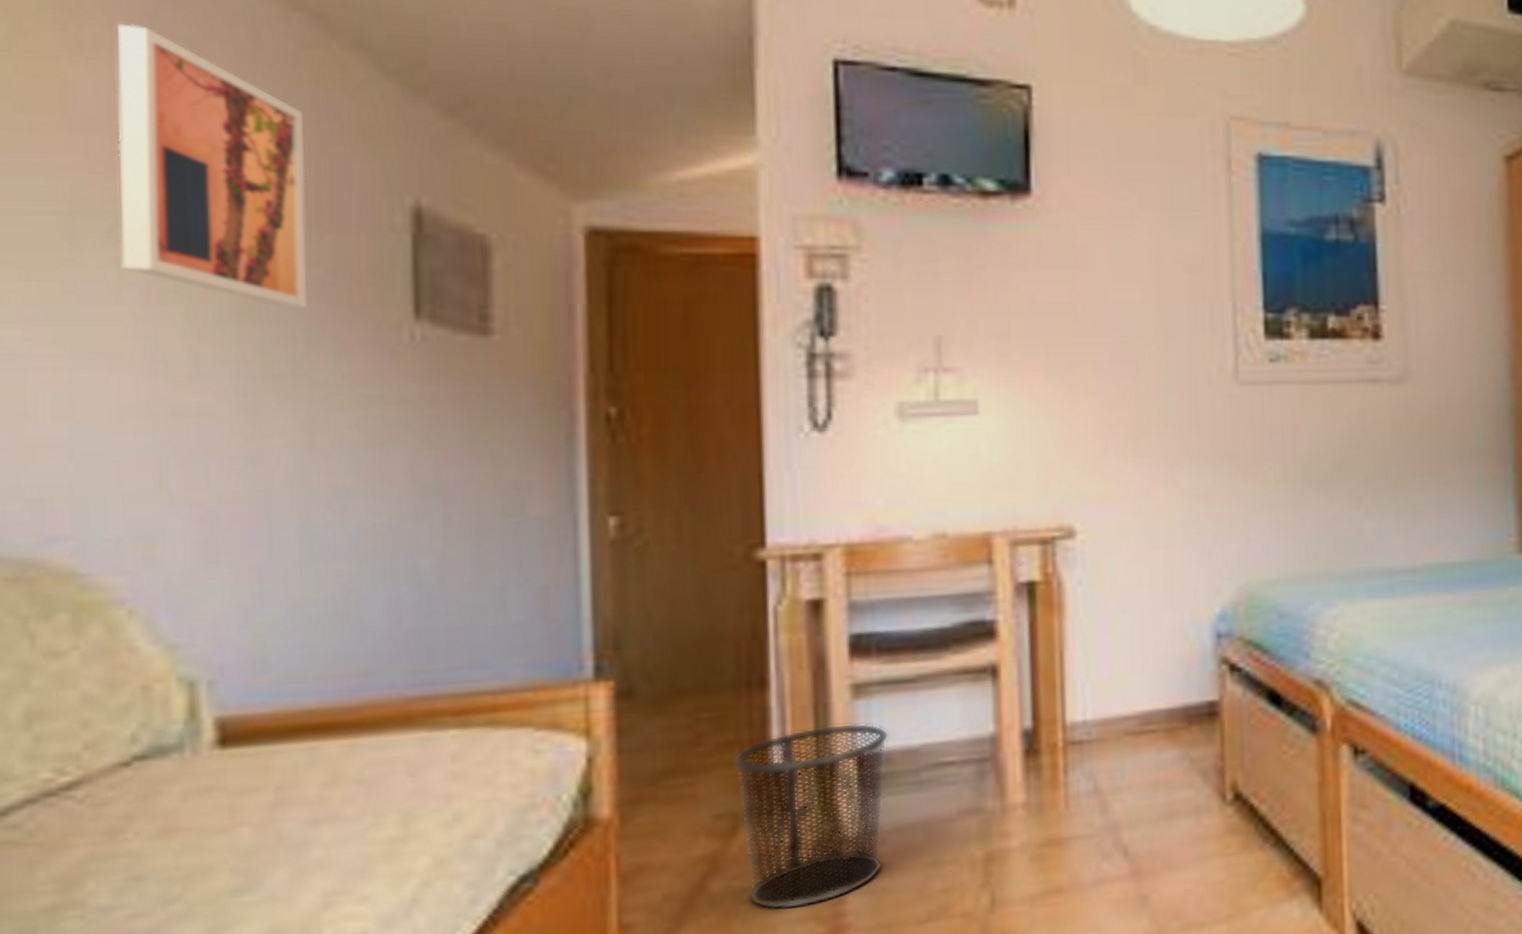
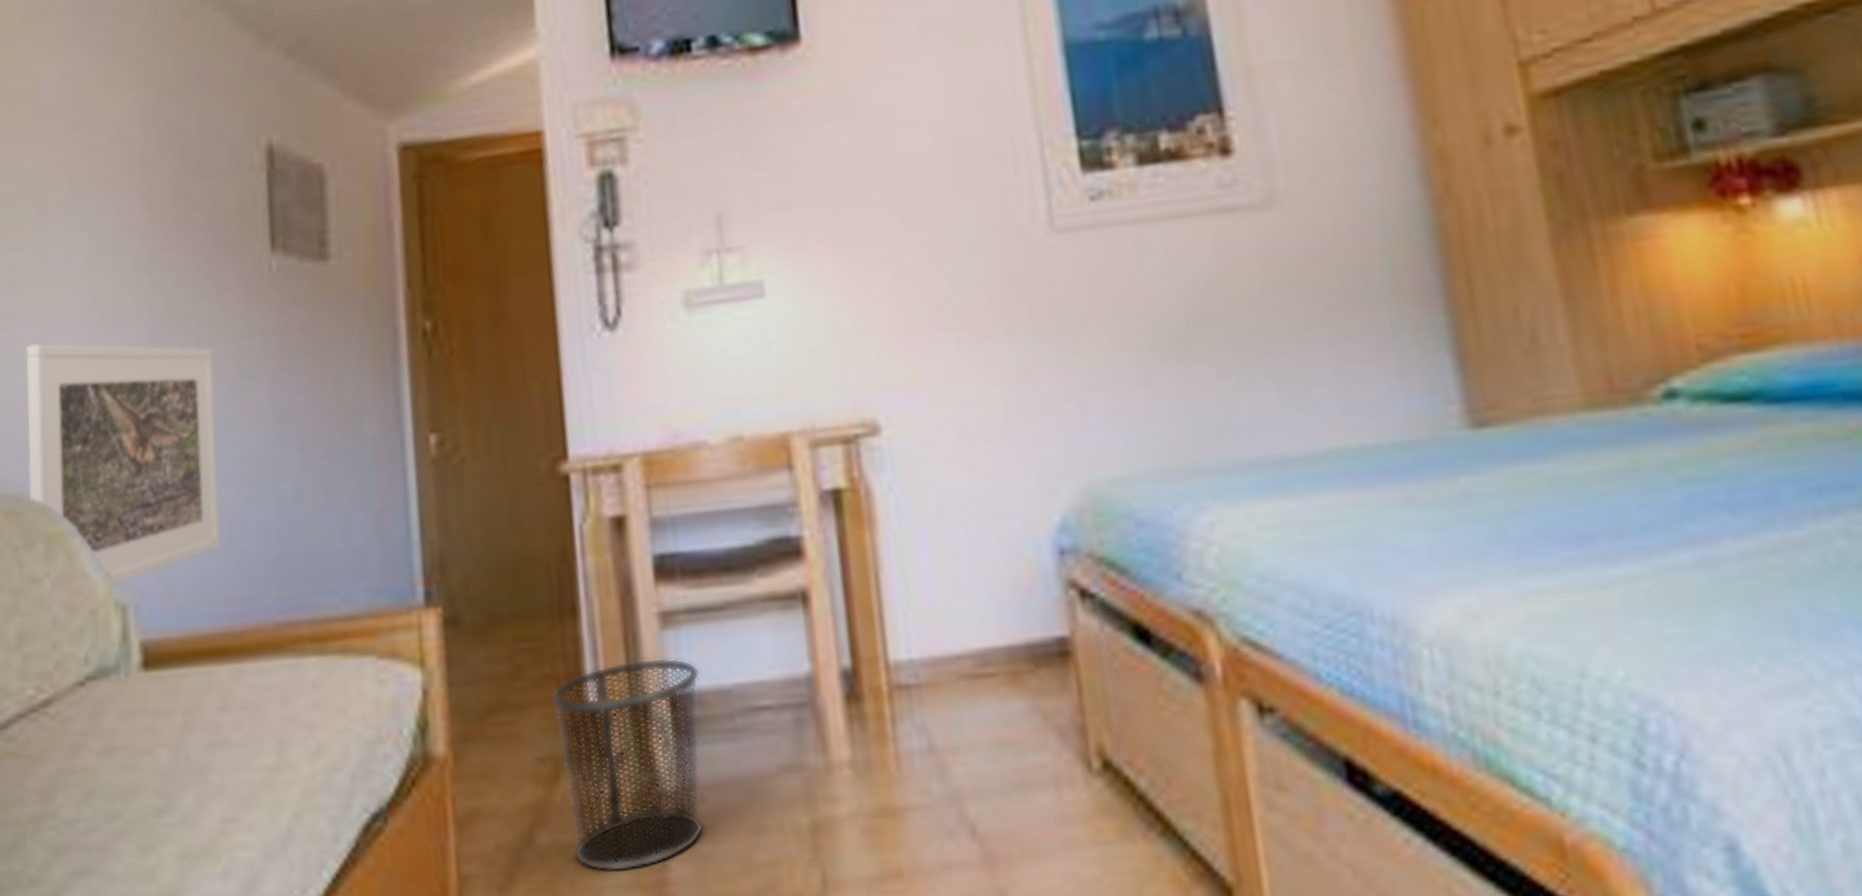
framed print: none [42,390,333,659] -> present [25,343,220,585]
wall art: present [117,23,307,309] -> none [68,20,194,254]

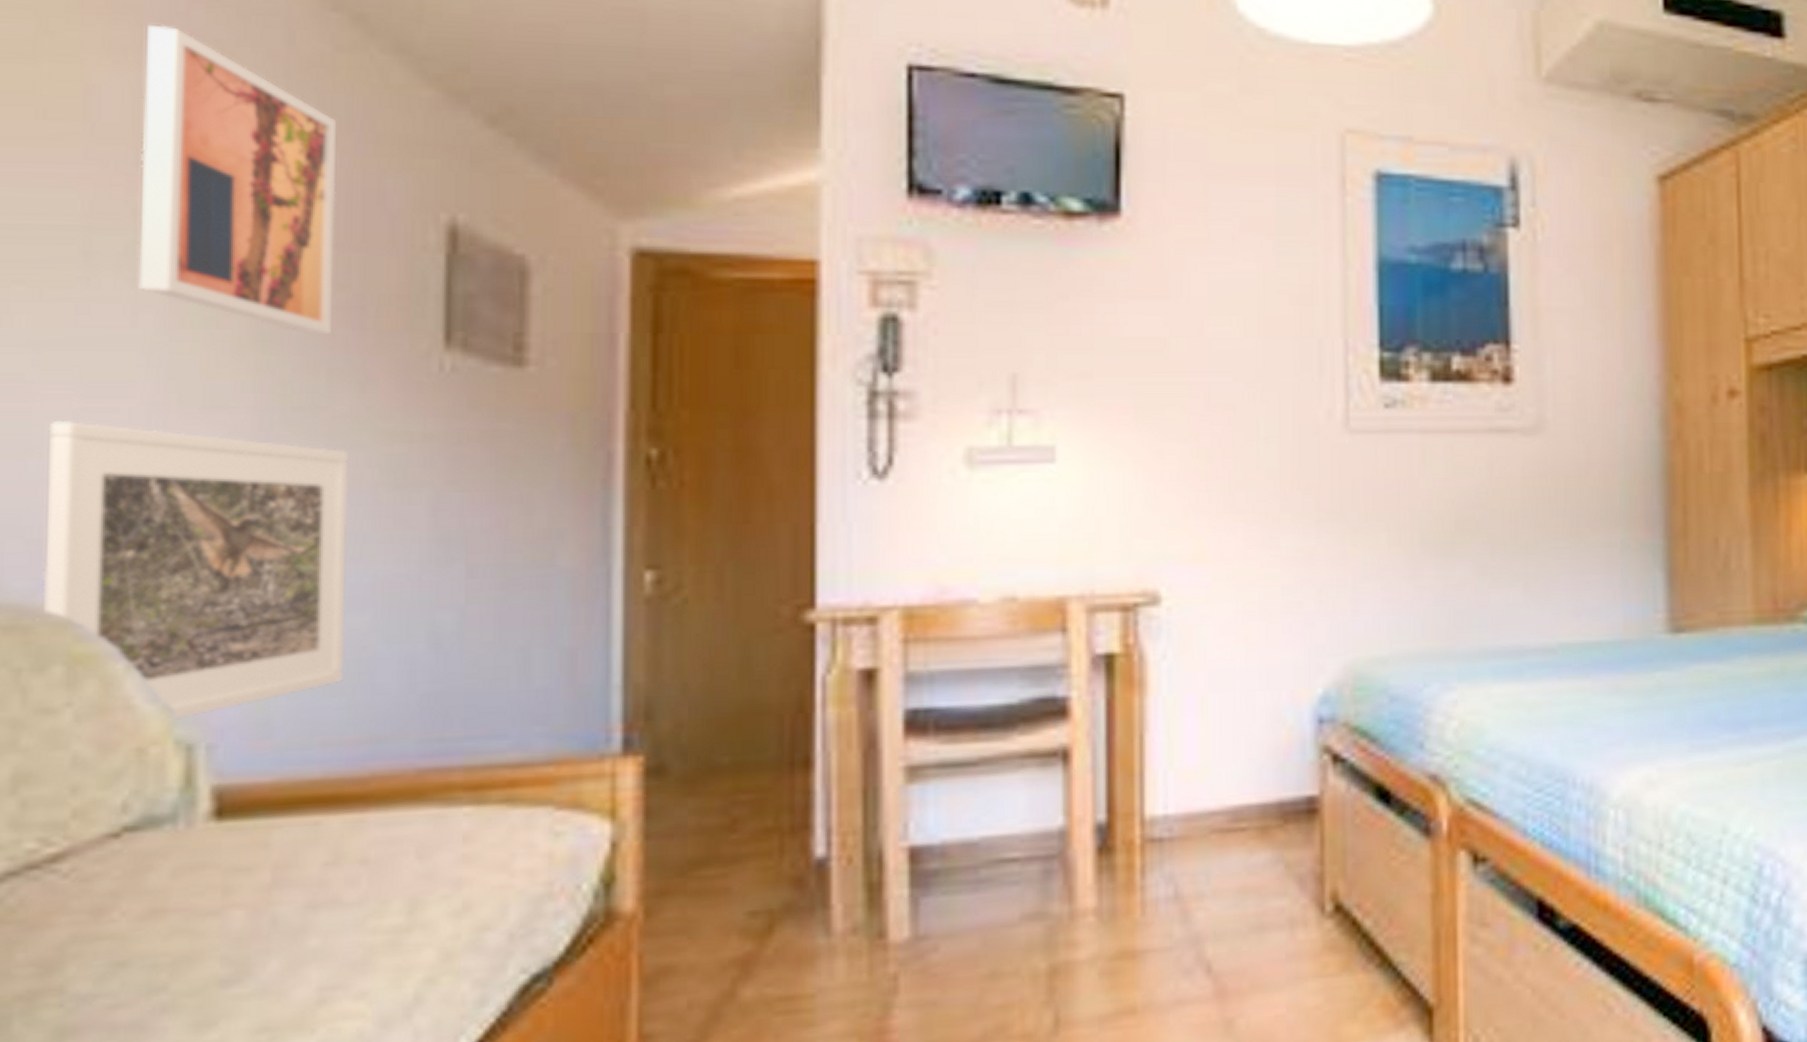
wall art: none [68,20,194,254] -> present [138,24,337,335]
waste bin: present [550,657,704,873] -> none [770,810,946,1024]

